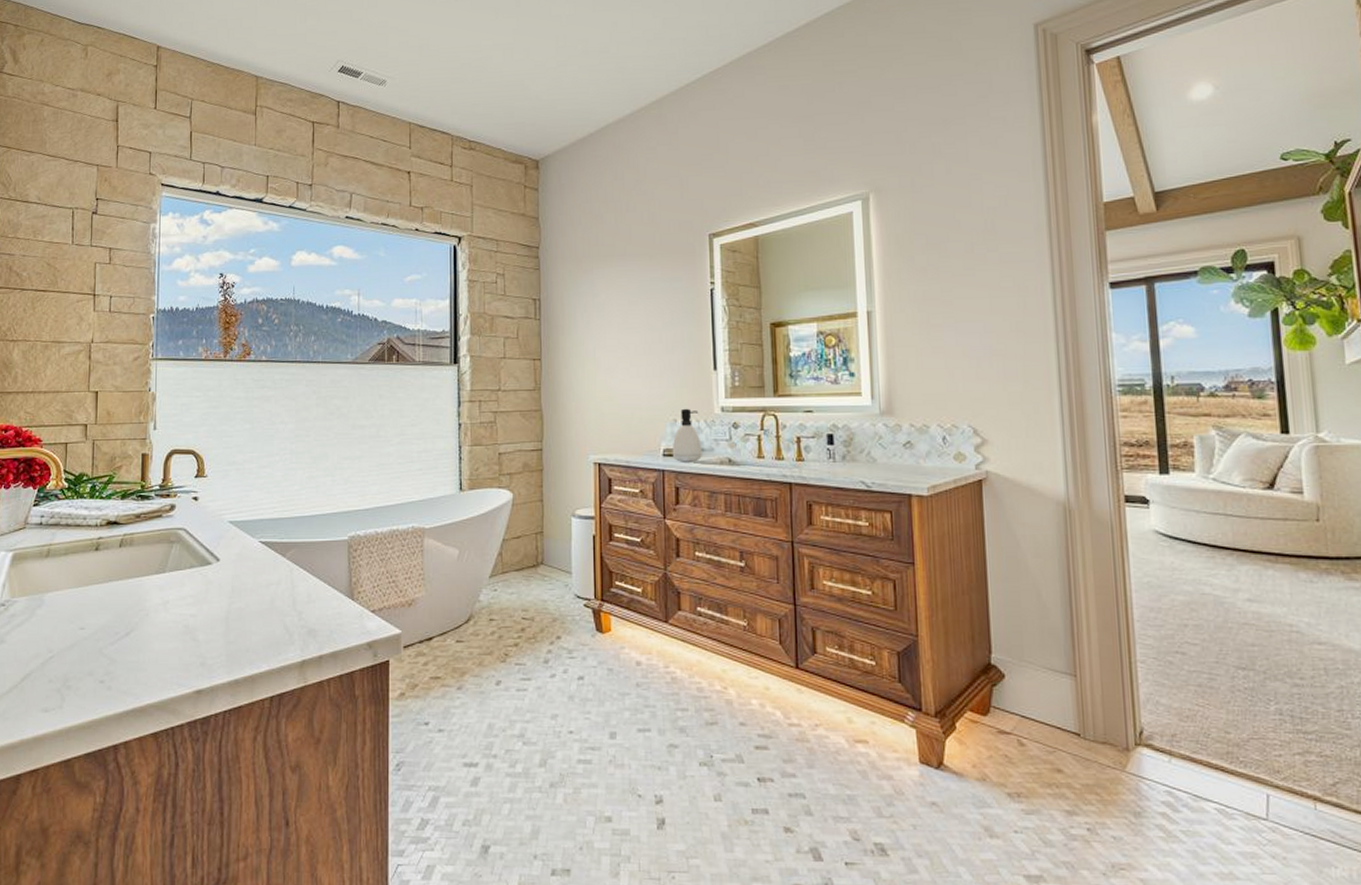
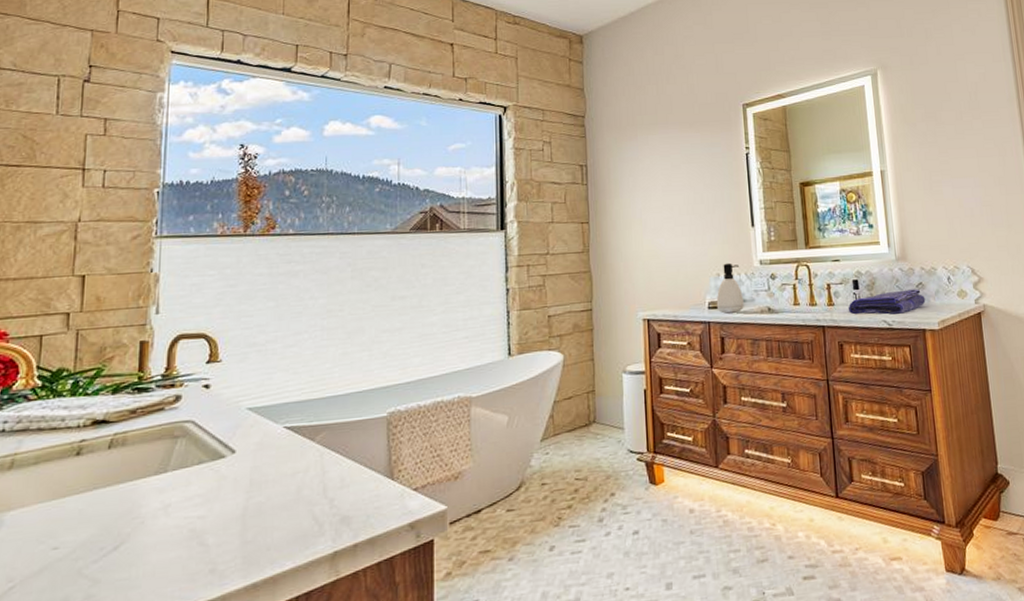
towel: none [819,448,914,477] -> present [848,289,926,315]

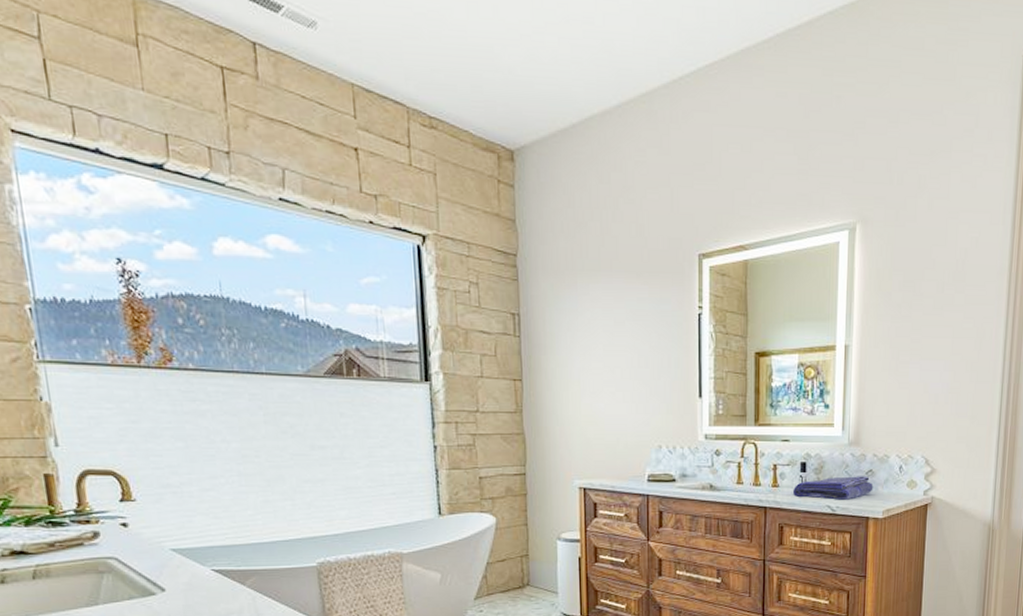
soap dispenser: present [716,262,744,315] -> none [656,435,685,489]

